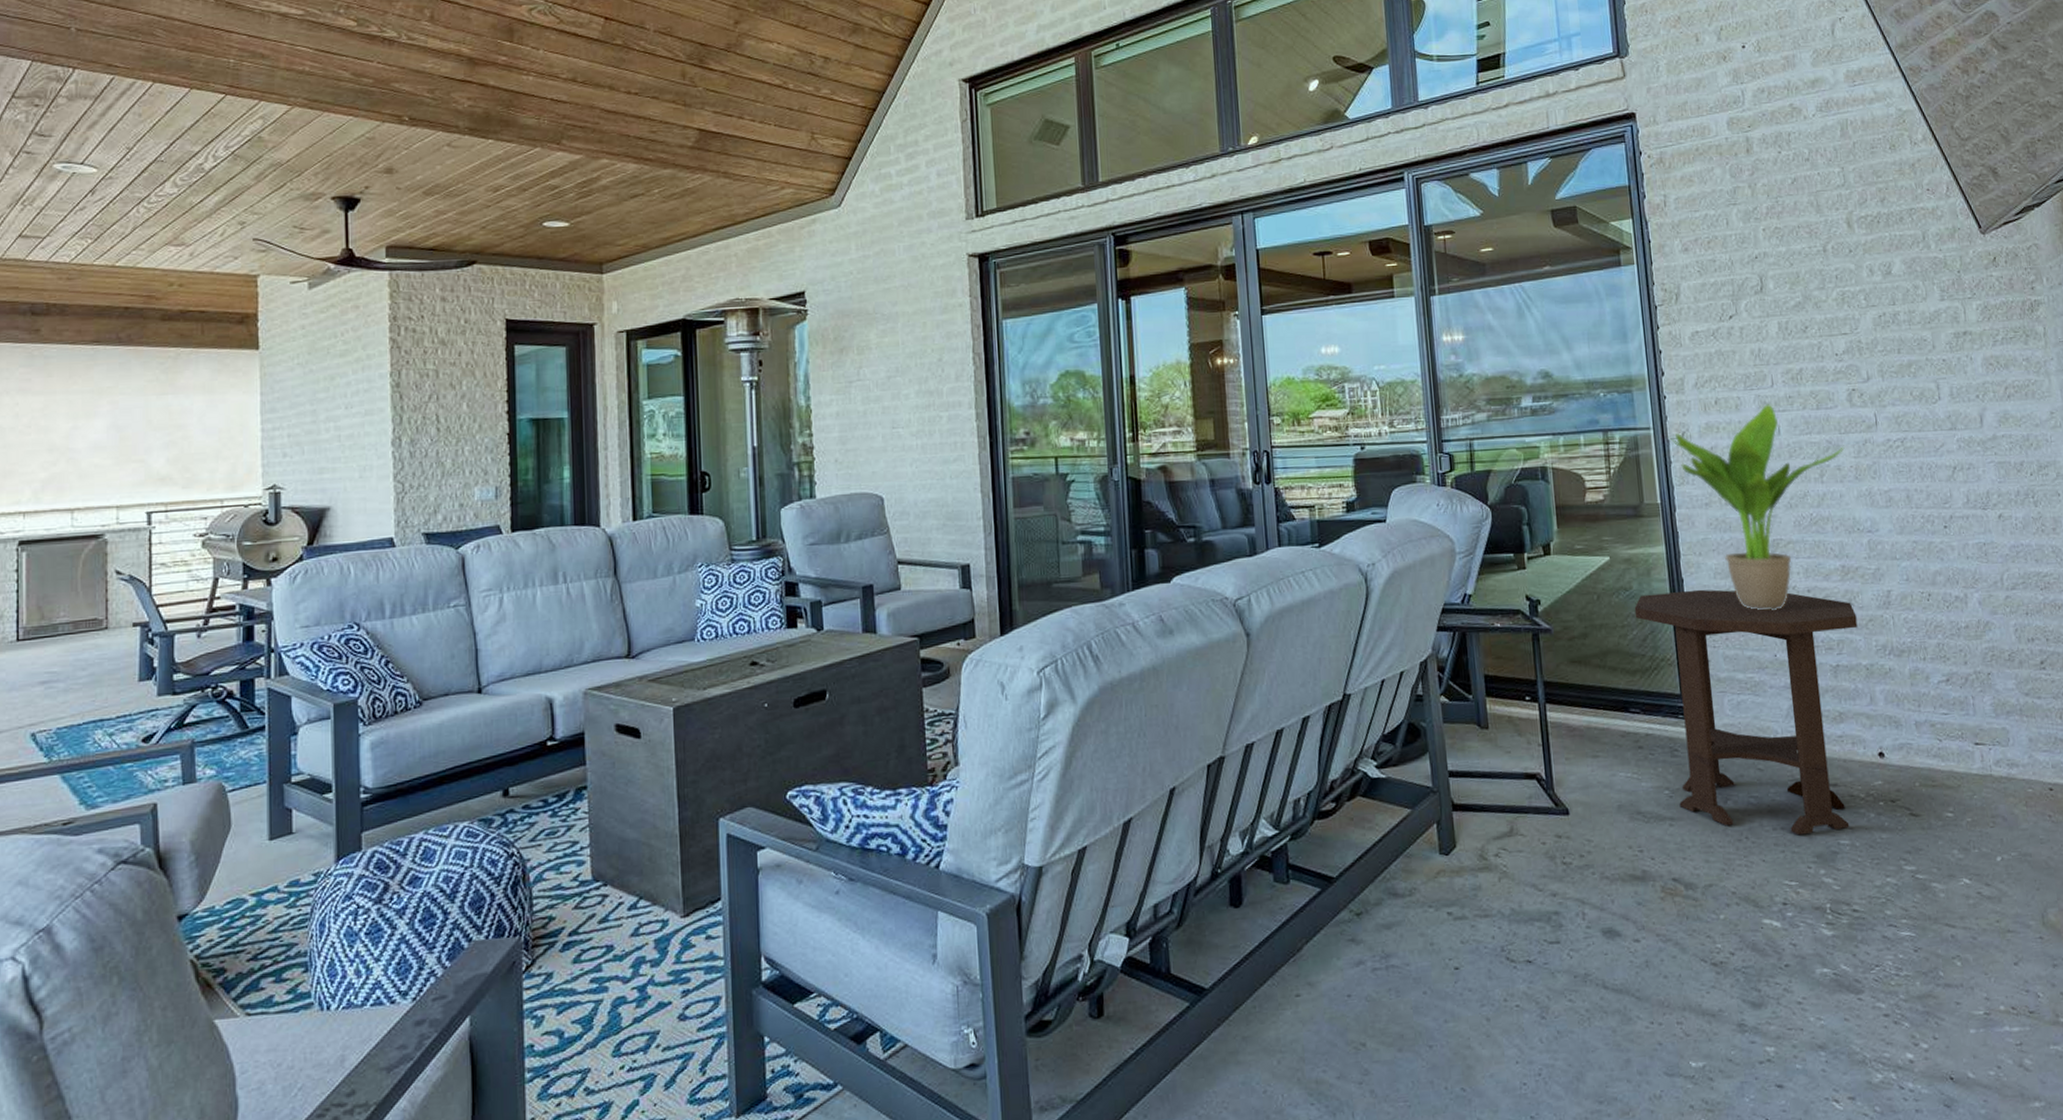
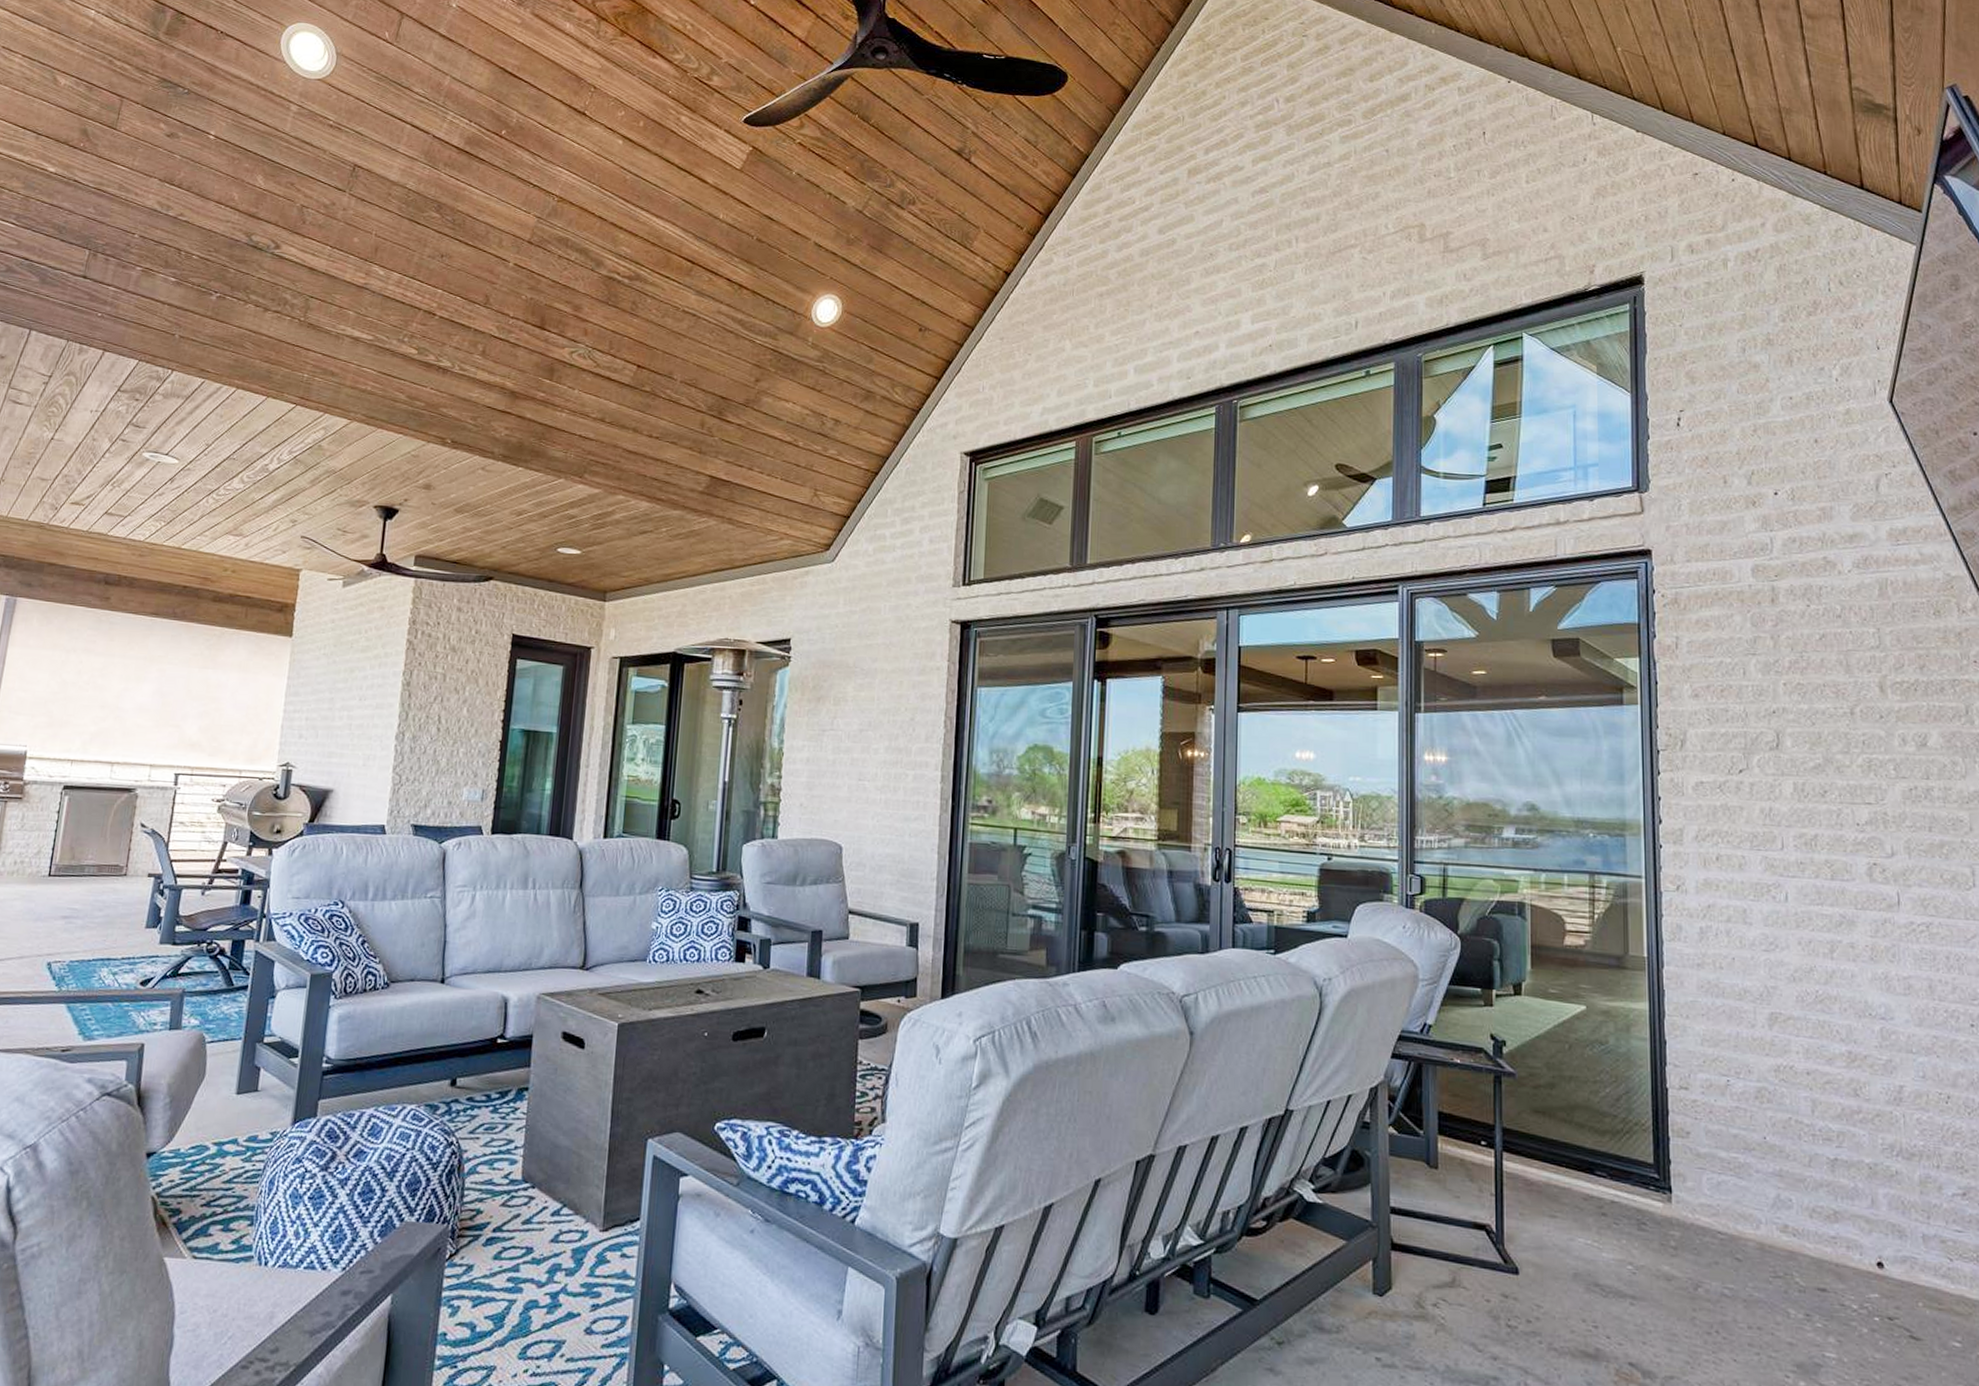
side table: present [1634,589,1858,836] -> none [1609,1051,1862,1340]
potted plant: present [1668,404,1845,611] -> none [1661,867,1860,1089]

